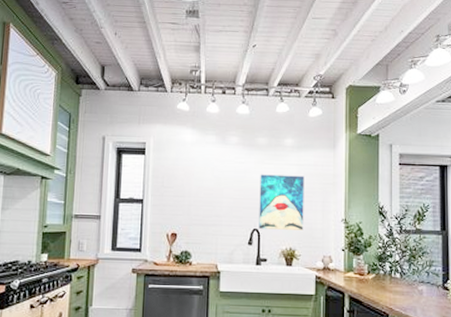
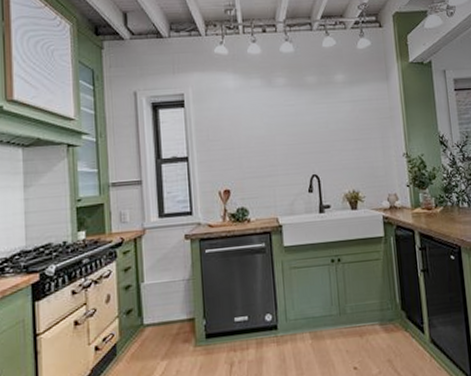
wall art: present [259,174,305,230] -> none [313,112,365,174]

